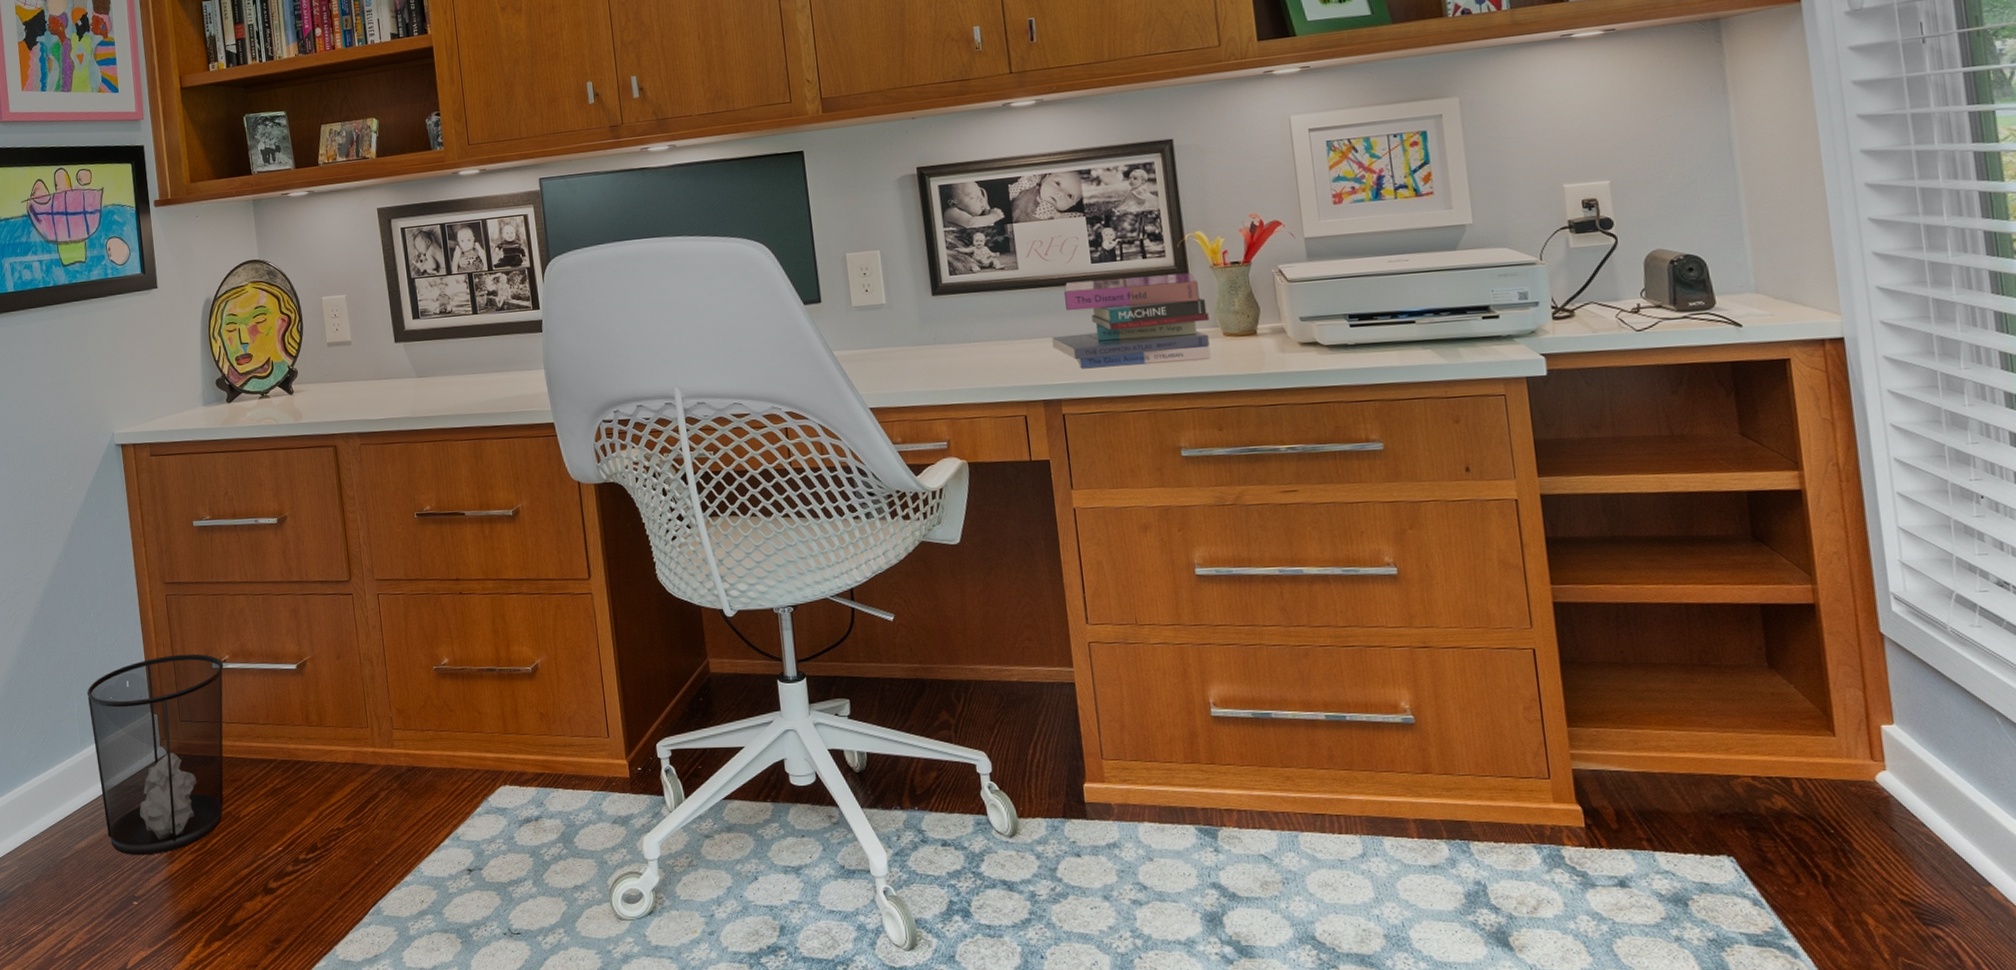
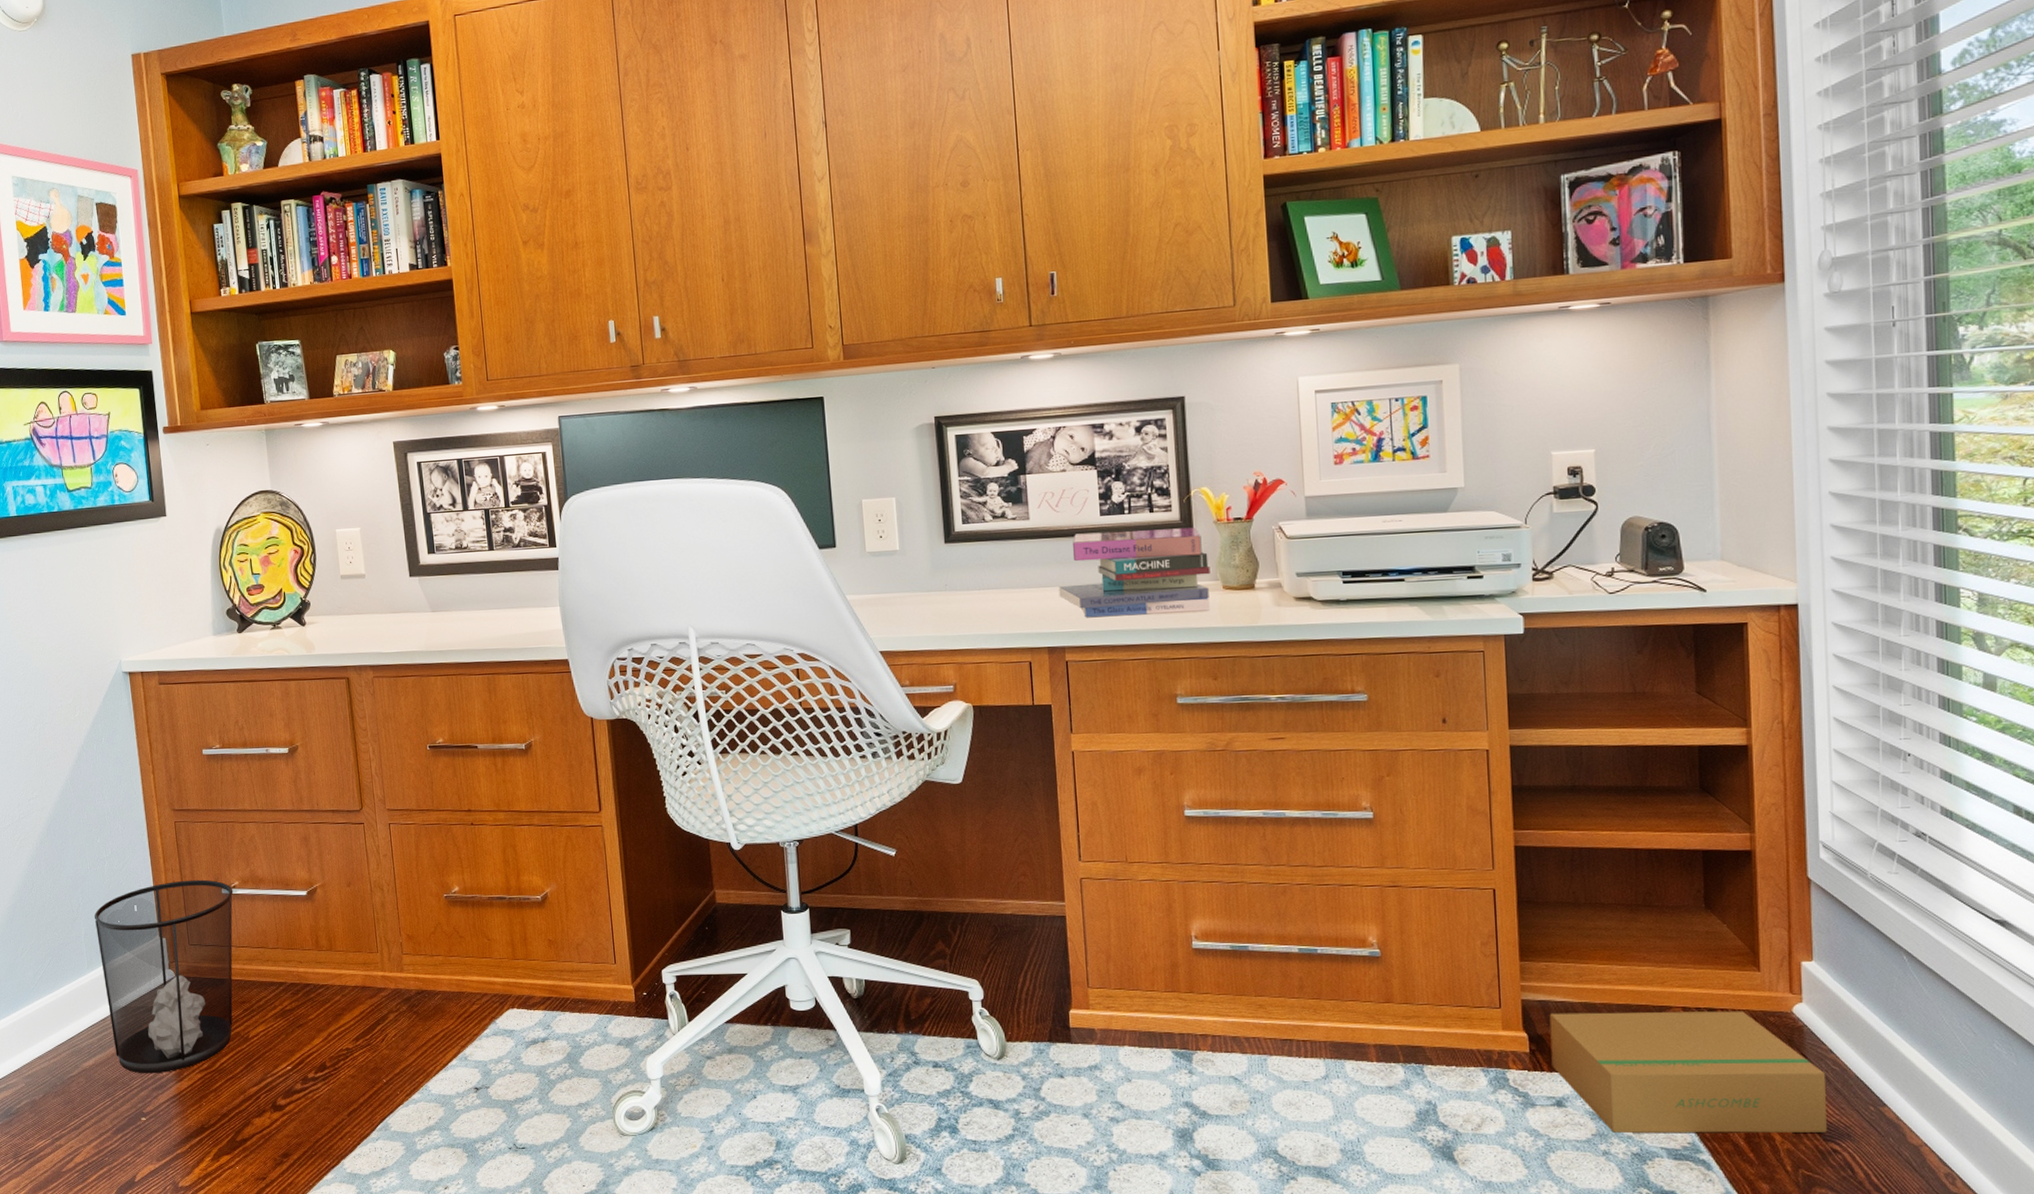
box: none [1604,780,1926,917] -> present [1549,1011,1827,1133]

